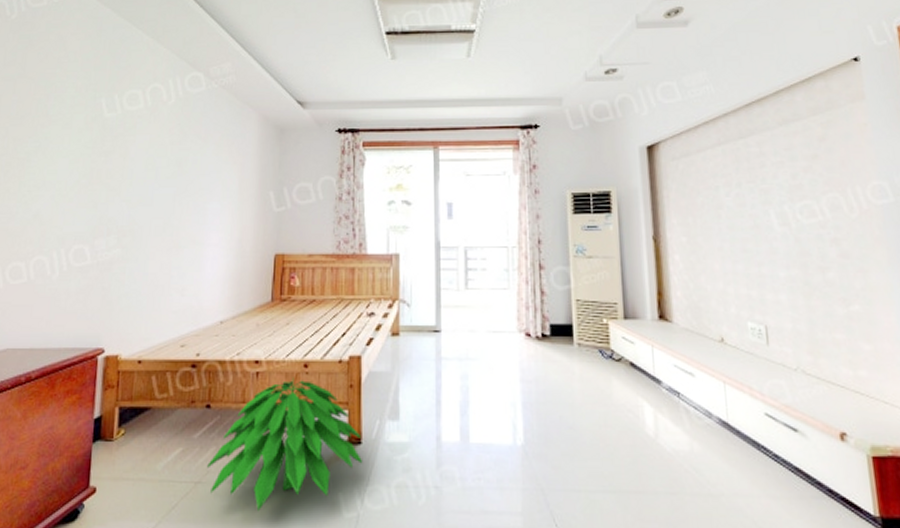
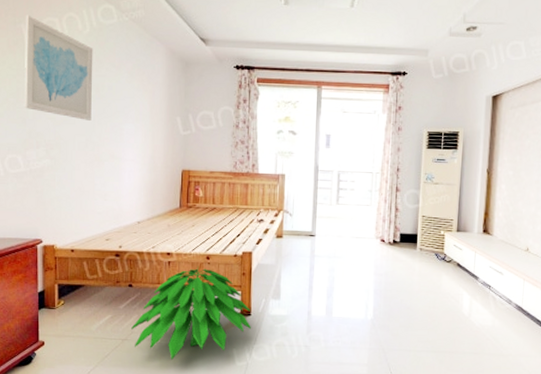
wall art: none [98,88,178,201] -> present [25,14,93,121]

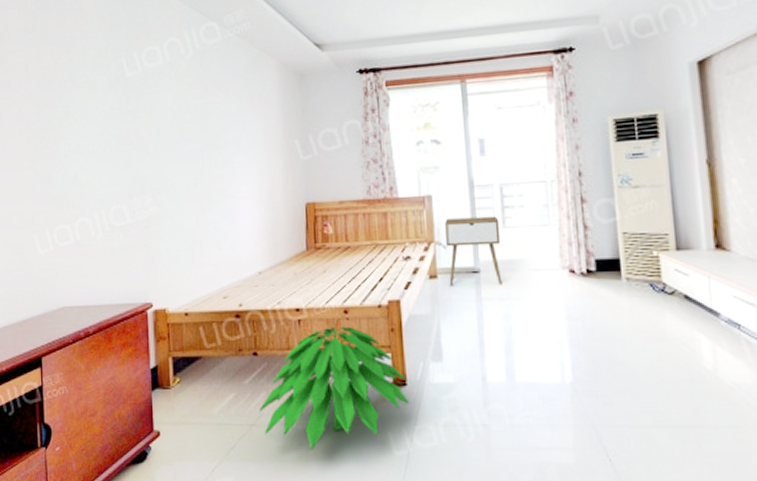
wall art: present [25,14,93,121] -> none [125,46,200,157]
nightstand: none [291,193,335,247] -> present [445,216,502,287]

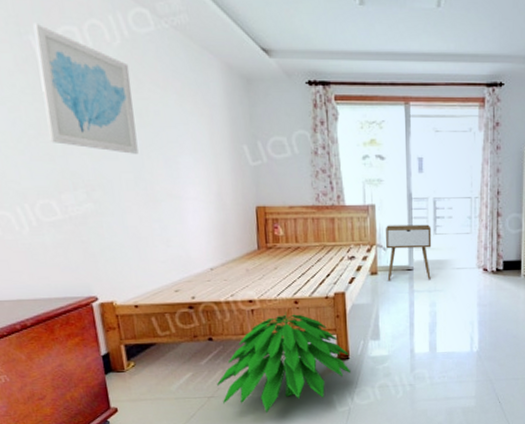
wall art: none [125,46,200,157] -> present [33,22,139,154]

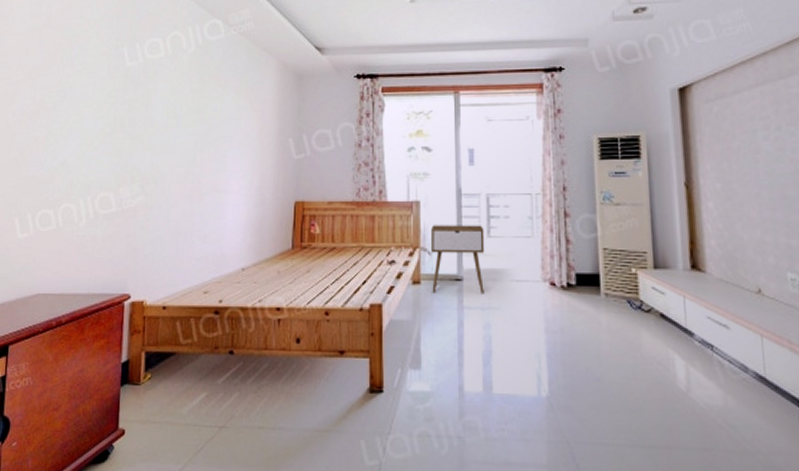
wall art: present [33,22,139,154] -> none [121,37,198,149]
indoor plant: present [217,312,350,414] -> none [231,324,384,458]

